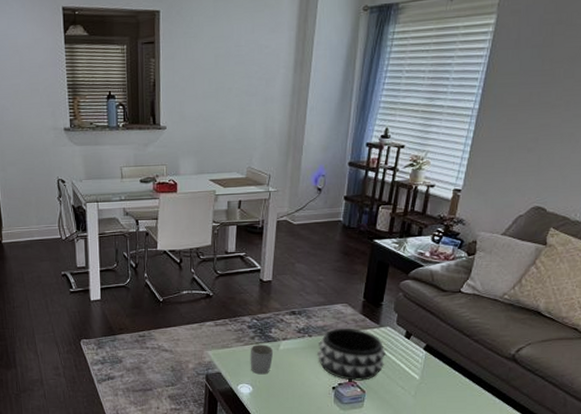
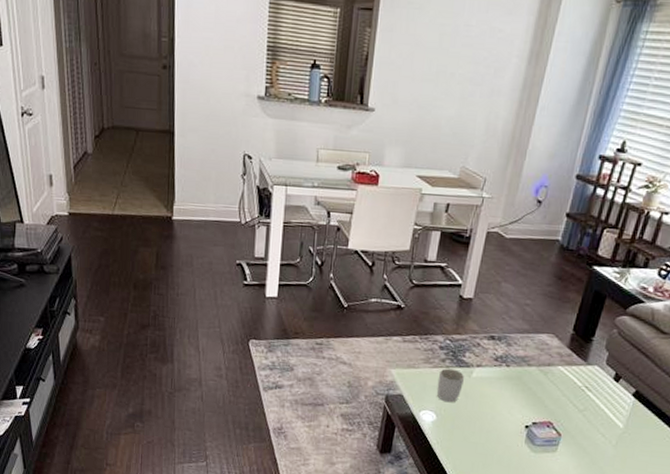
decorative bowl: present [316,328,387,381] -> none [512,360,591,423]

